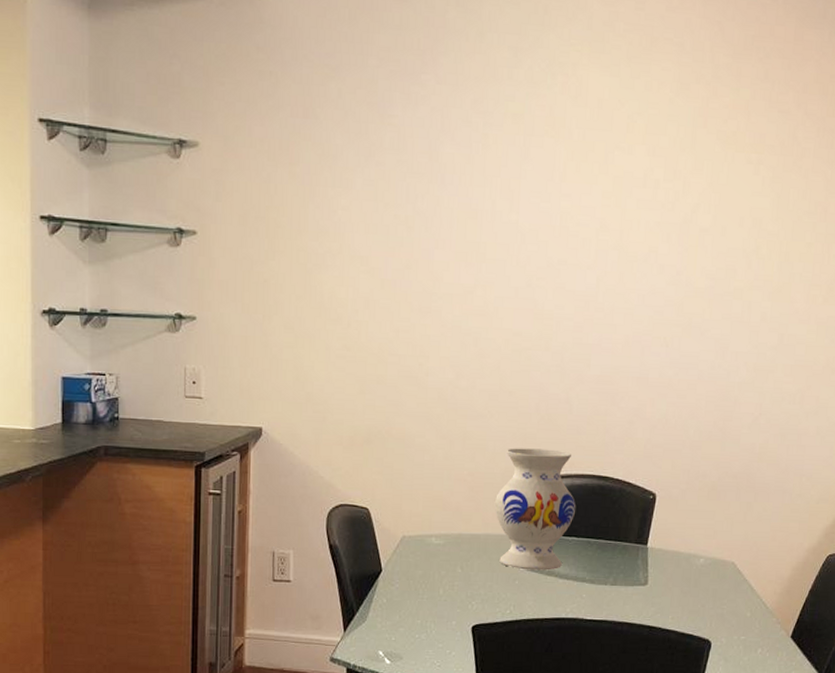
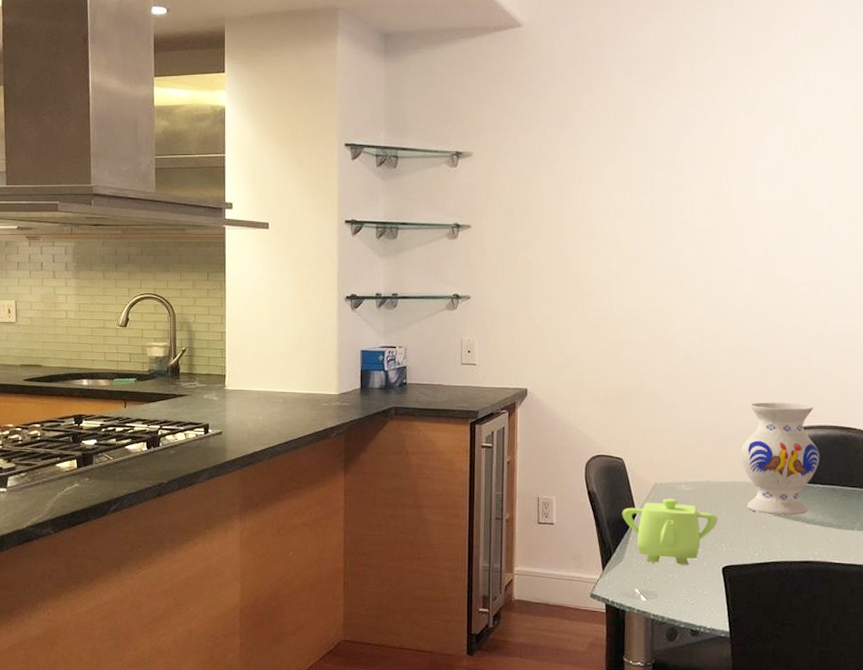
teapot: none [366,552,469,625] -> present [622,498,718,565]

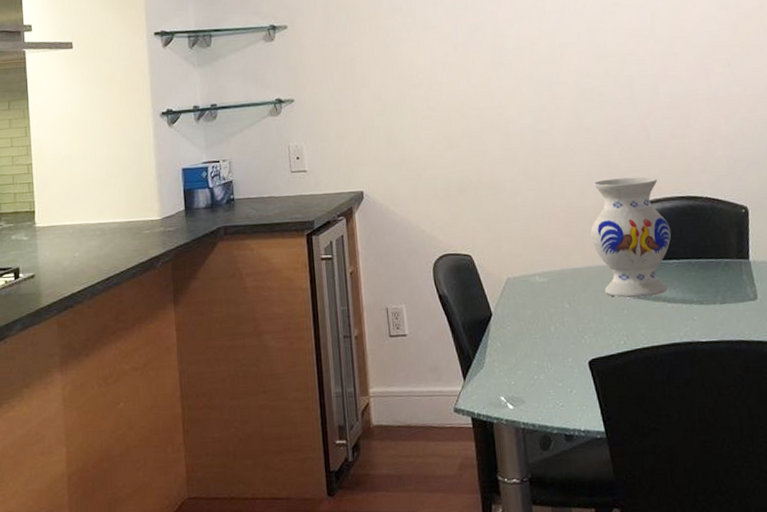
teapot: present [622,498,718,565] -> none [477,292,578,366]

